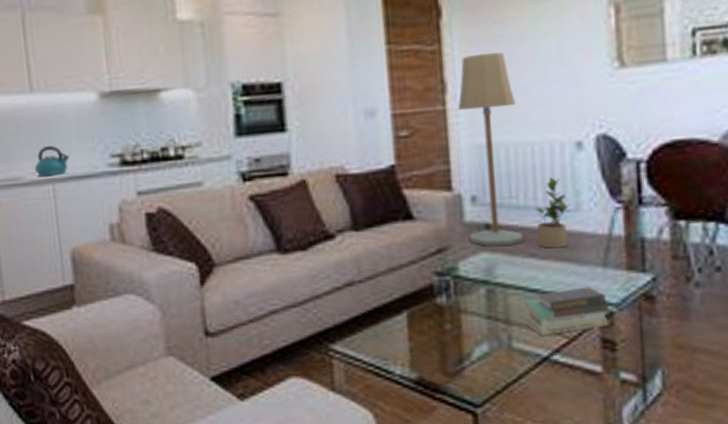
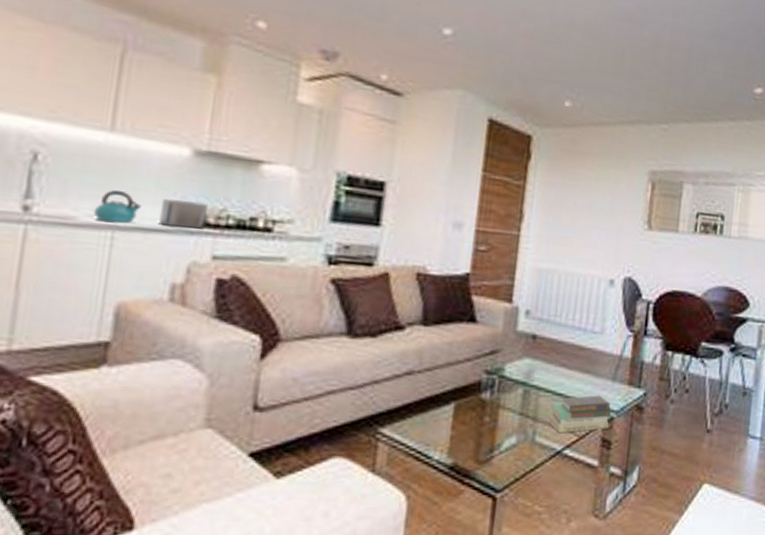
toaster: none [84,142,126,171] -> present [158,198,209,229]
floor lamp: present [457,52,524,247] -> none [518,195,573,356]
potted plant: present [535,178,570,249] -> none [568,305,597,362]

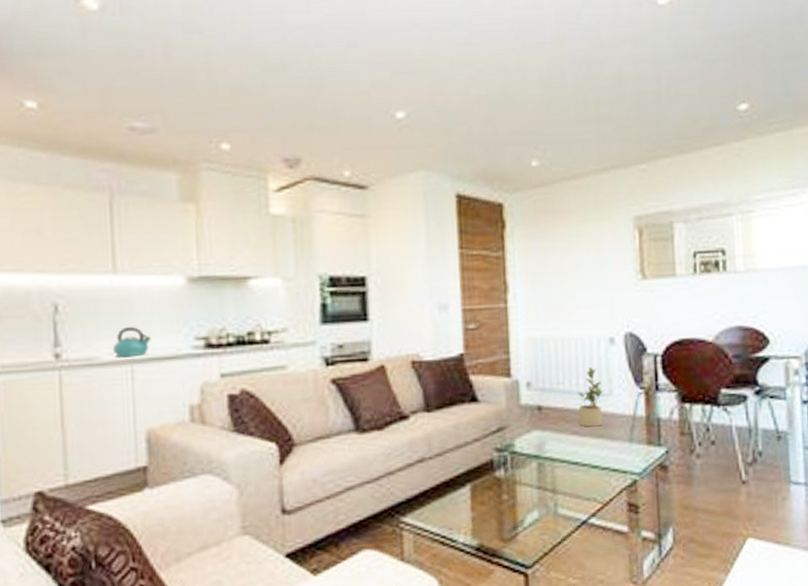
toaster: present [158,198,209,229] -> none [167,325,210,353]
books: present [548,395,612,434] -> none [567,459,634,503]
potted plant: none [568,305,597,362] -> present [578,367,604,427]

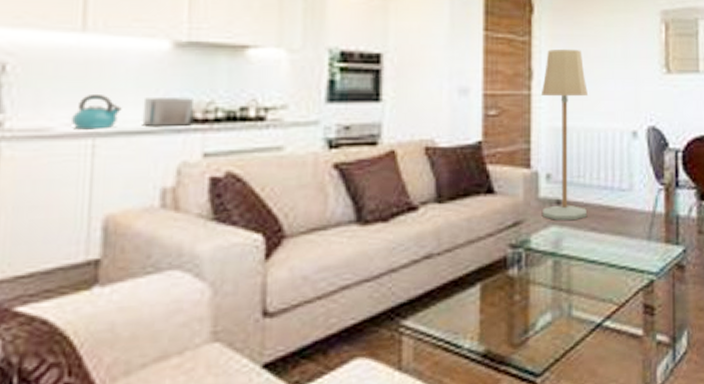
toaster: none [167,325,210,353] -> present [142,96,195,127]
floor lamp: none [517,261,569,426] -> present [540,48,588,221]
potted plant: present [578,367,604,427] -> none [597,161,625,223]

